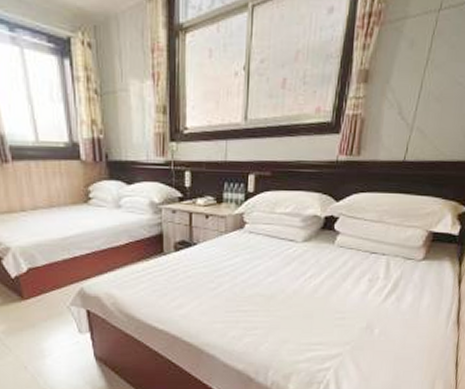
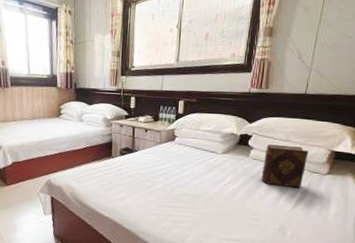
diary: none [348,226,404,279] -> present [261,144,309,189]

